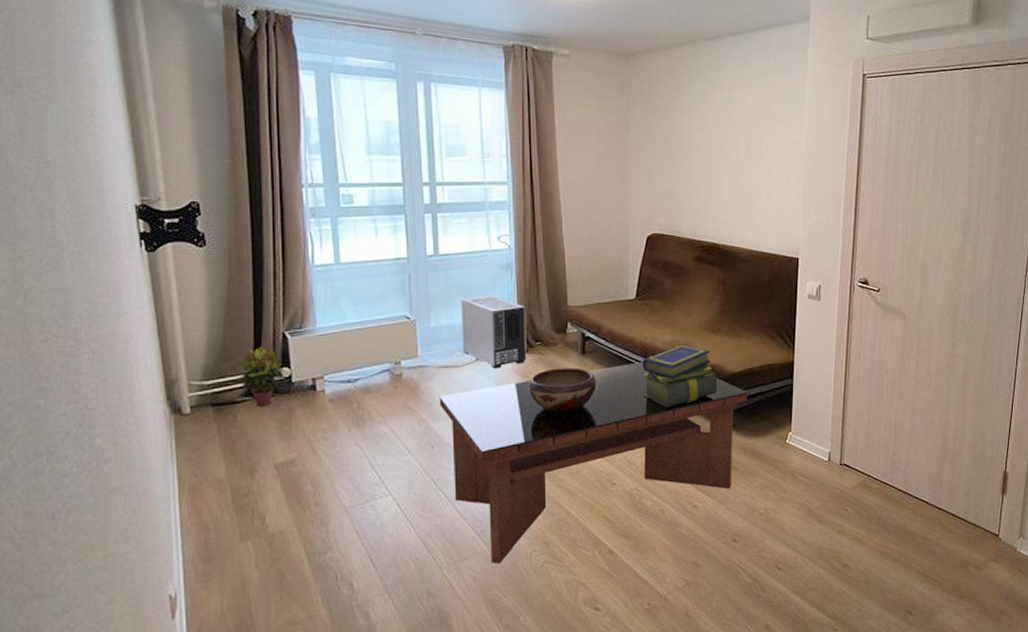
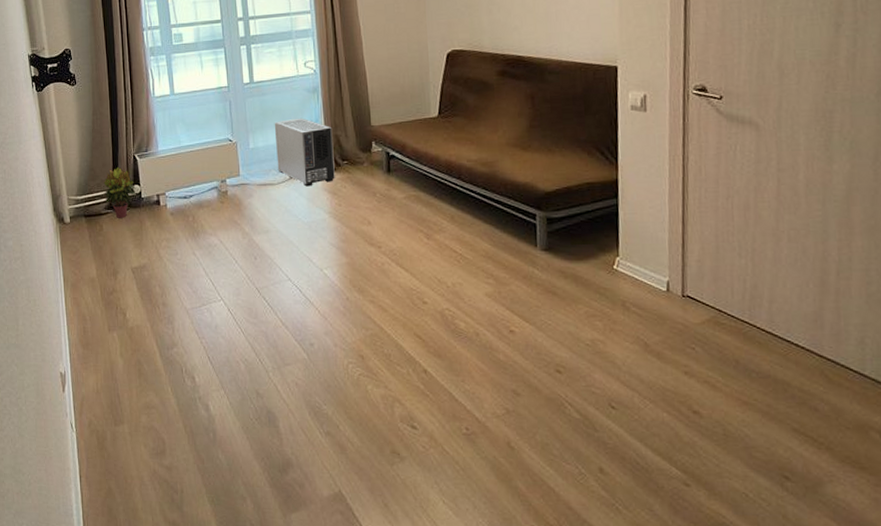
coffee table: present [439,362,747,564] -> none [259,180,565,373]
decorative bowl: present [528,368,597,414] -> none [338,186,404,231]
stack of books: present [642,344,718,408] -> none [448,162,531,227]

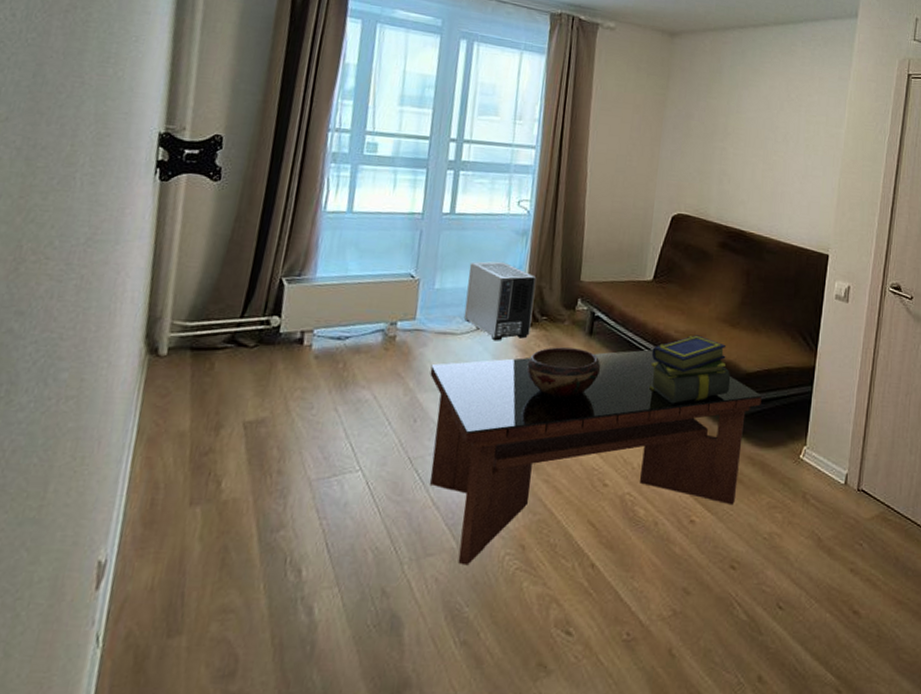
potted plant: present [103,166,137,218] -> none [225,290,274,356]
coffee table: none [259,180,565,373] -> present [430,349,762,566]
decorative bowl: none [338,186,404,231] -> present [526,347,601,399]
stack of books: none [448,162,531,227] -> present [649,335,731,404]

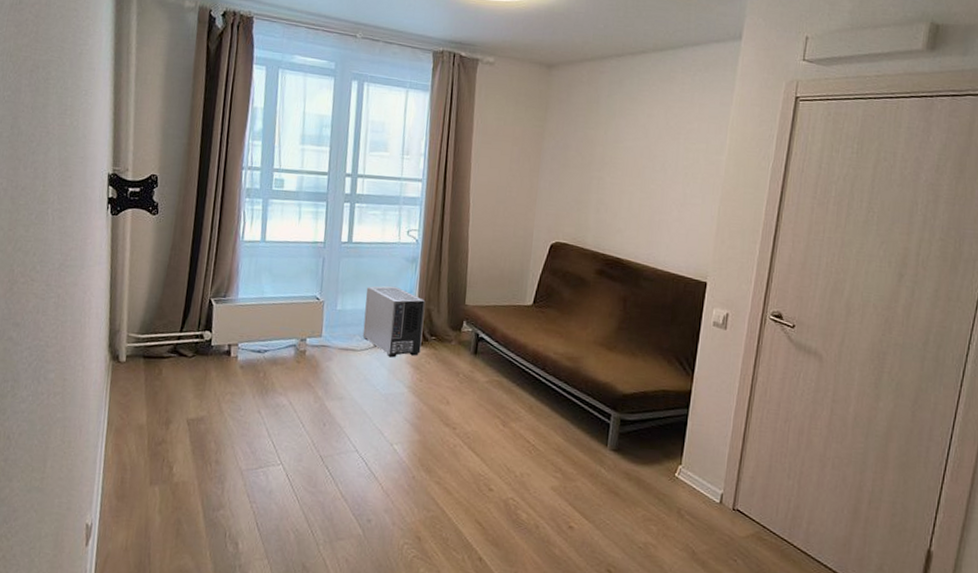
coffee table: present [430,349,762,566] -> none [335,369,638,550]
decorative bowl: present [526,347,601,399] -> none [418,364,486,411]
stack of books: present [649,335,731,404] -> none [530,357,608,421]

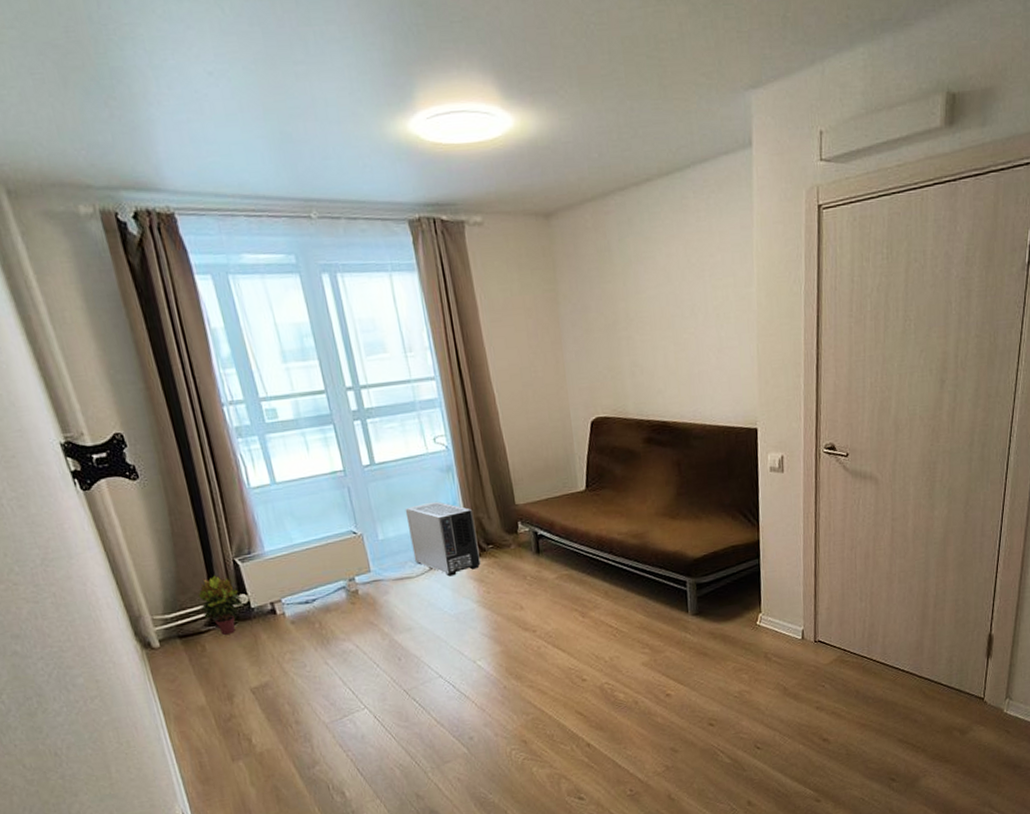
potted plant: none [168,309,207,365] -> present [198,575,245,635]

